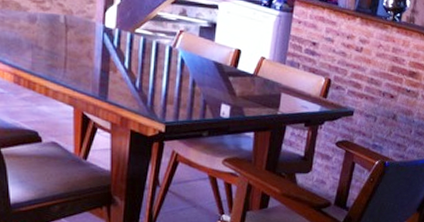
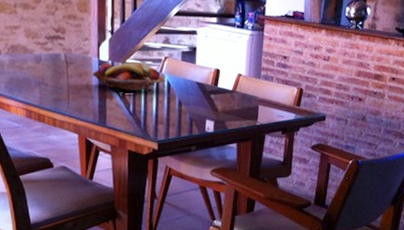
fruit basket: none [94,30,178,68] -> present [91,61,165,93]

